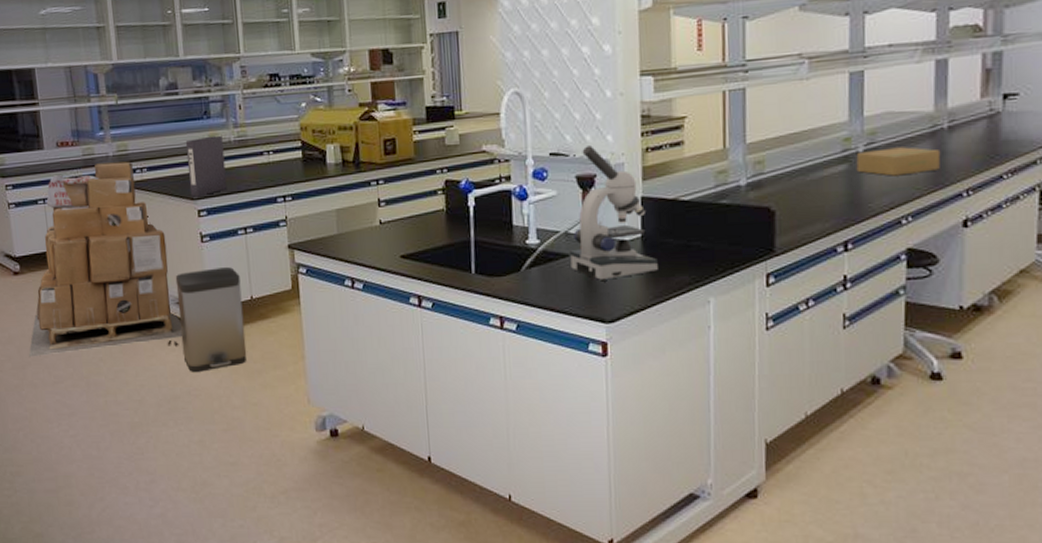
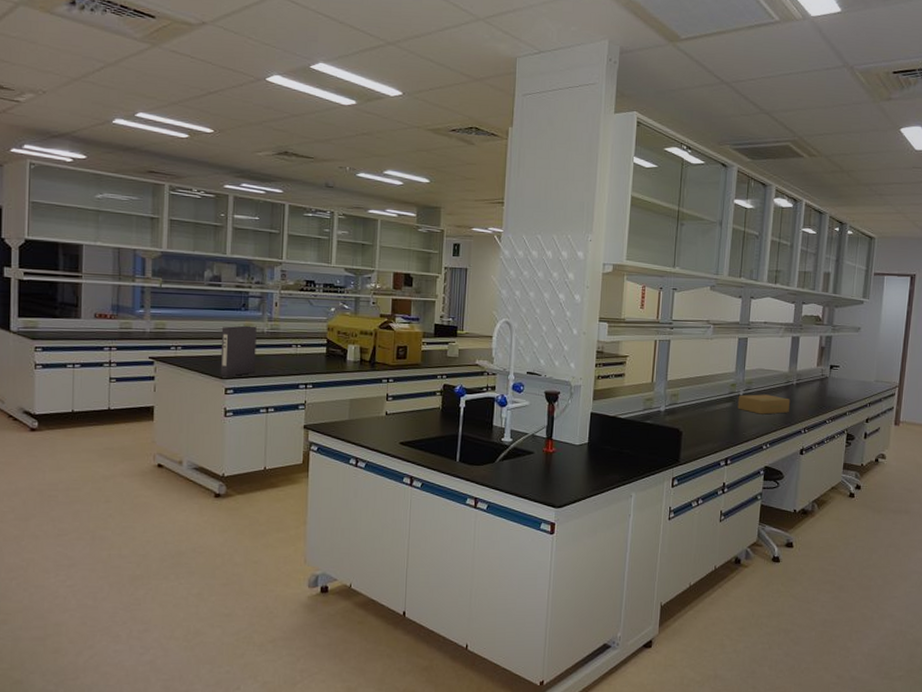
cardboard boxes: present [29,161,182,357] -> none [35,337,195,510]
pedal bin: present [175,267,247,372] -> none [193,440,257,531]
microscope: present [570,146,658,282] -> none [534,369,598,475]

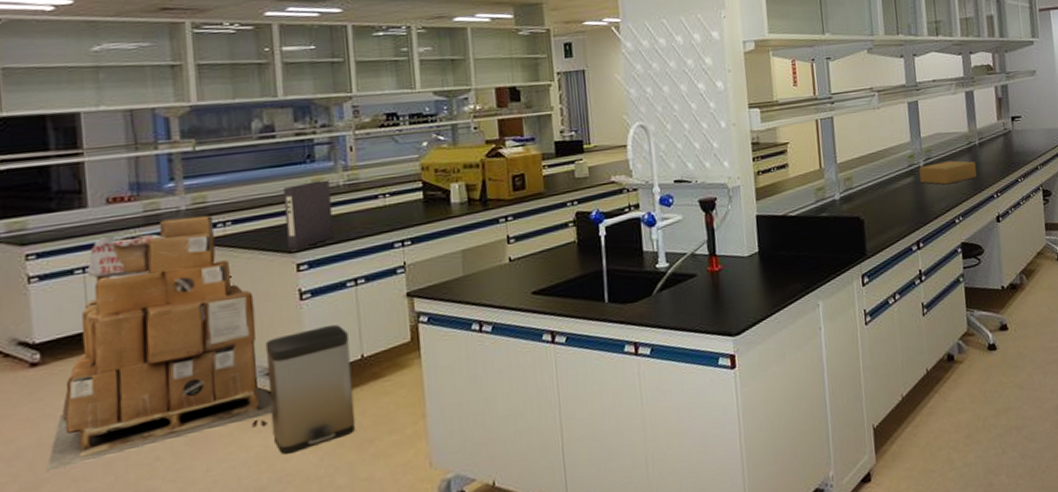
cardboard boxes: none [35,337,195,510] -> present [47,215,273,472]
pedal bin: none [193,440,257,531] -> present [265,325,356,455]

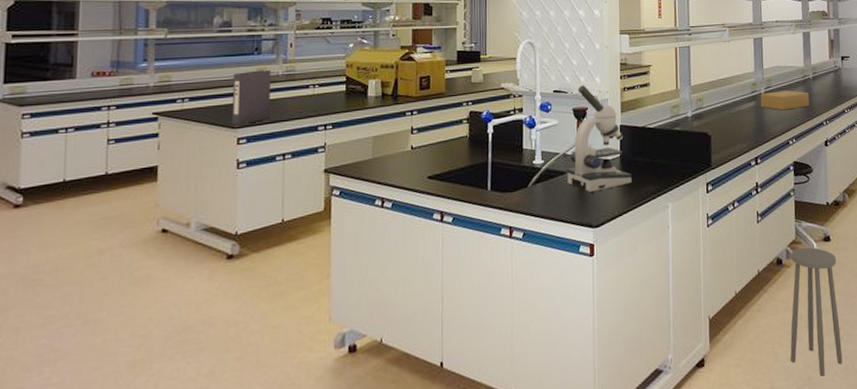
cardboard boxes: present [47,215,273,472] -> none [16,92,205,298]
pedal bin: present [265,325,356,455] -> none [202,192,273,300]
microscope: none [697,172,775,297] -> present [567,85,632,193]
stool: none [963,338,1028,481] -> present [790,247,843,377]

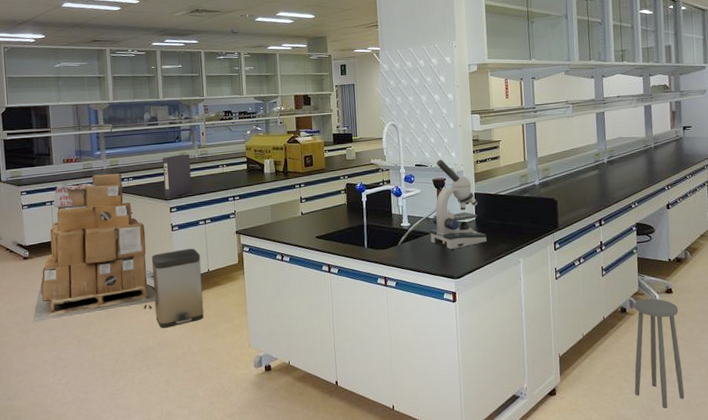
cardboard boxes: none [16,92,205,298] -> present [32,173,155,323]
pedal bin: none [202,192,273,300] -> present [151,248,204,328]
box: present [760,90,810,111] -> none [603,159,652,178]

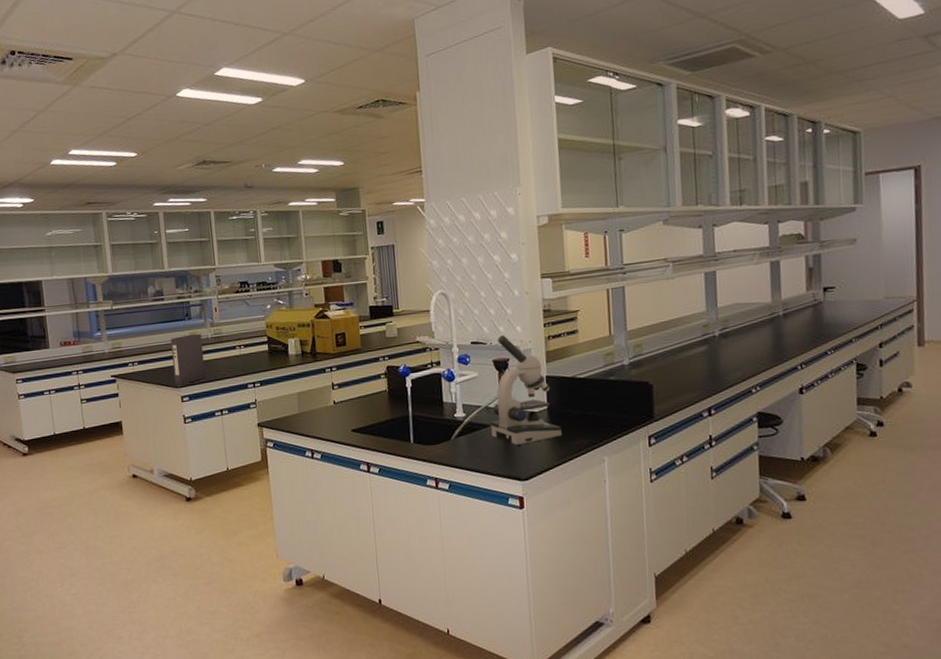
cardboard boxes: present [32,173,155,323] -> none [36,357,169,527]
pedal bin: present [151,248,204,328] -> none [162,444,224,535]
stool: present [634,298,685,408] -> none [753,506,820,643]

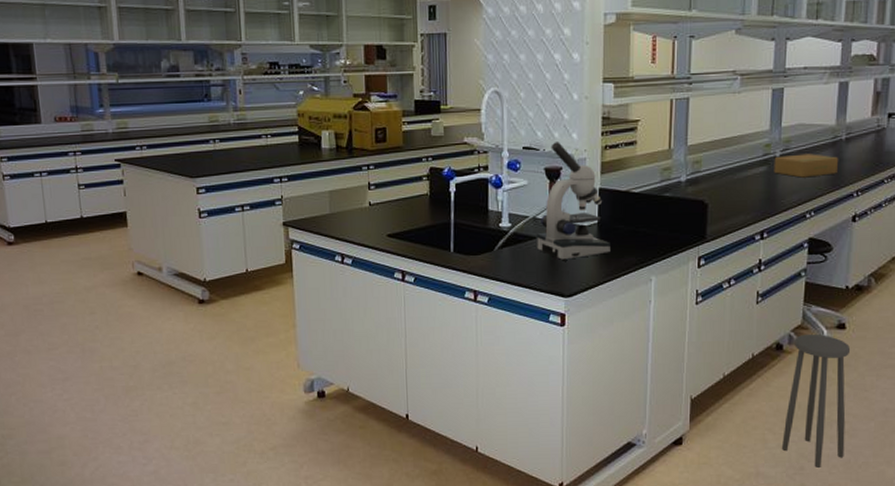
binder: present [170,333,206,386] -> none [185,117,226,175]
box: none [713,331,779,355] -> present [773,154,839,178]
stool: none [753,506,820,643] -> present [782,333,851,468]

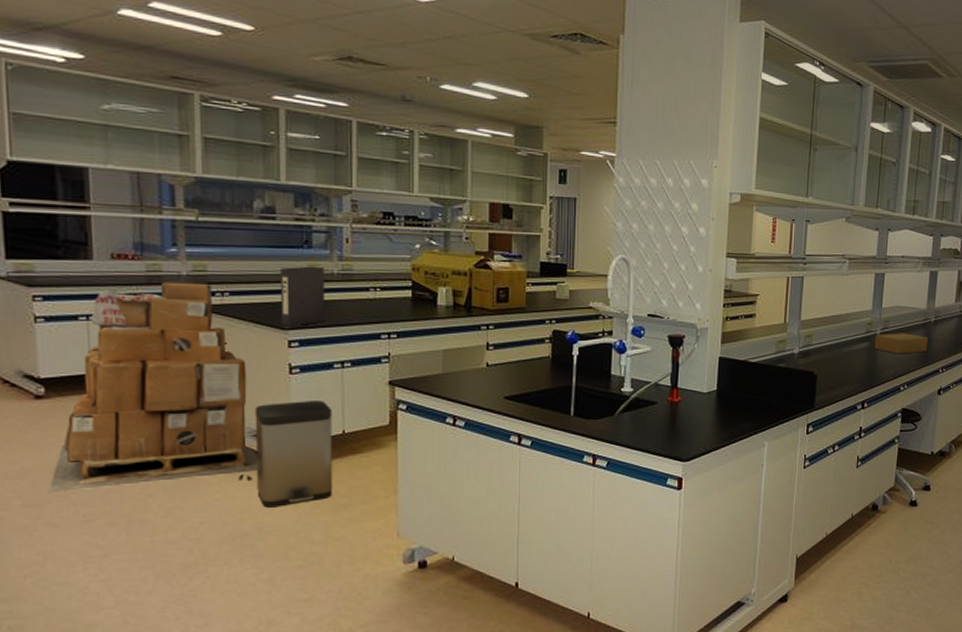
cardboard boxes: none [22,138,179,325] -> present [49,282,258,493]
pedal bin: none [172,242,241,339] -> present [254,401,333,508]
binder: none [185,117,226,175] -> present [279,266,325,327]
microscope: present [537,142,610,261] -> none [658,311,728,426]
stool: present [782,333,851,468] -> none [875,495,934,617]

